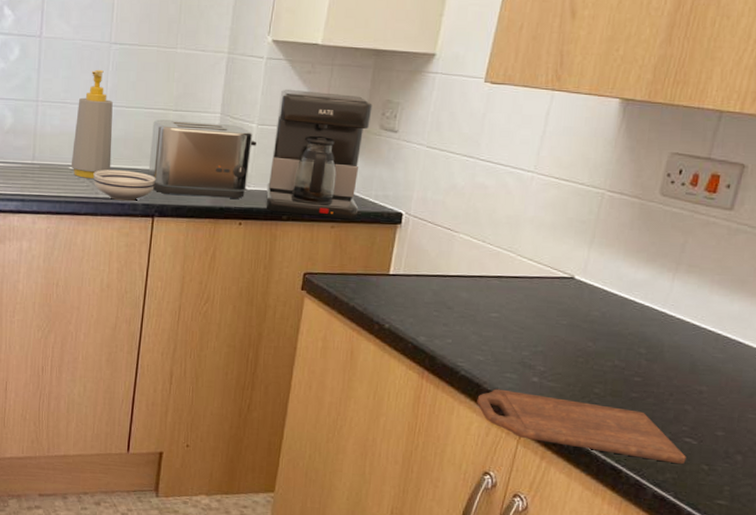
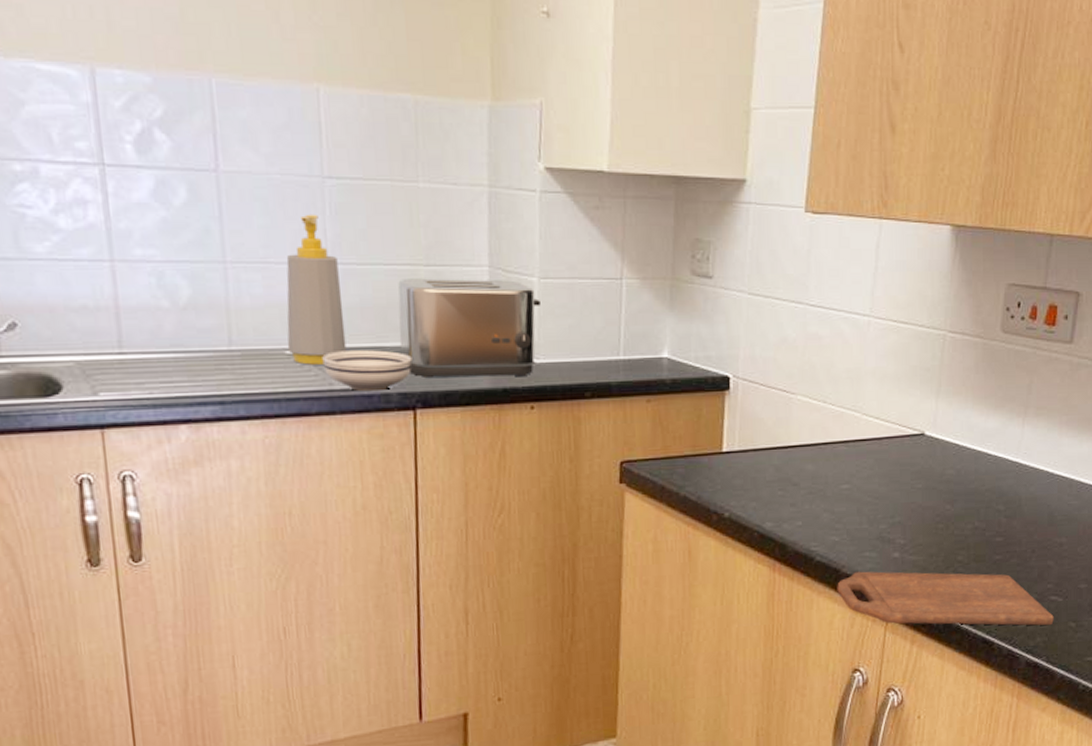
coffee maker: present [266,89,373,221] -> none [560,230,680,392]

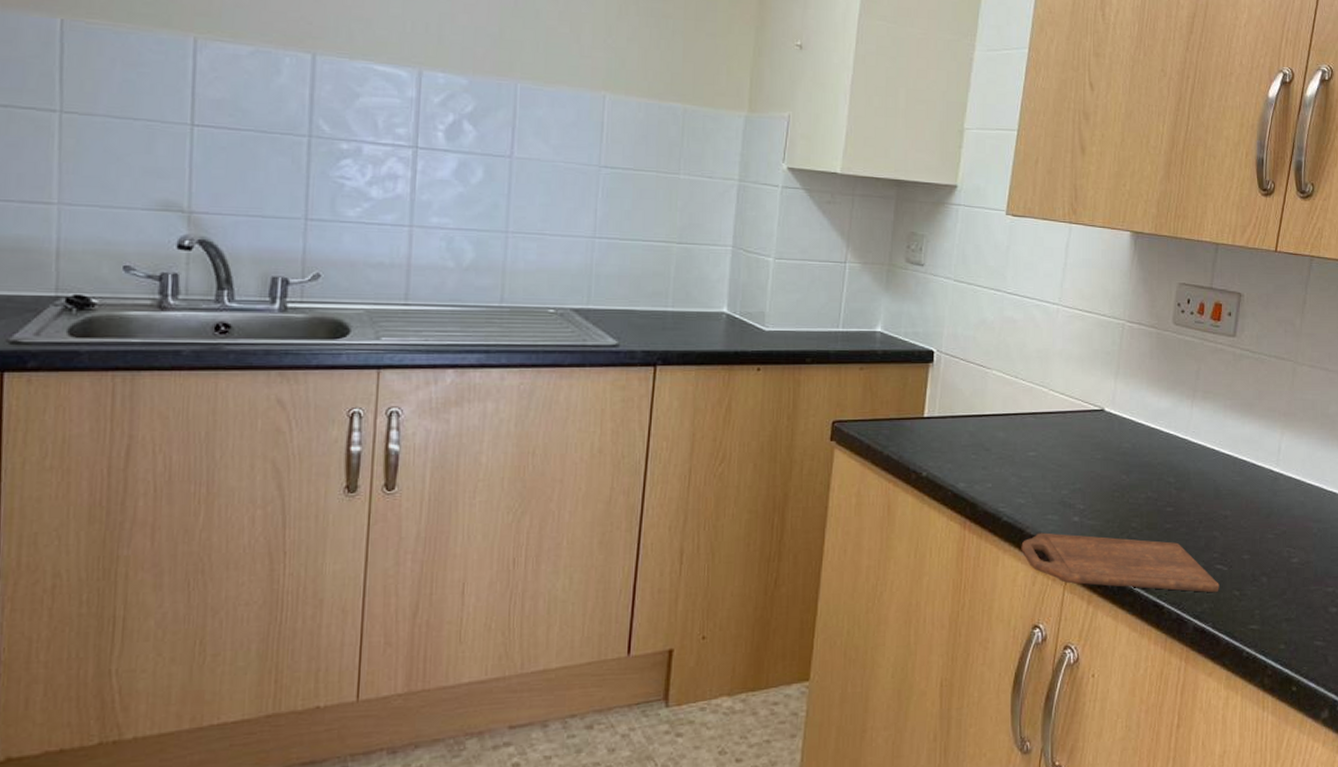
soap bottle: present [286,214,347,365] -> none [550,196,604,323]
bowl: present [322,350,413,392] -> none [579,312,658,349]
toaster: present [398,278,540,379] -> none [648,253,774,342]

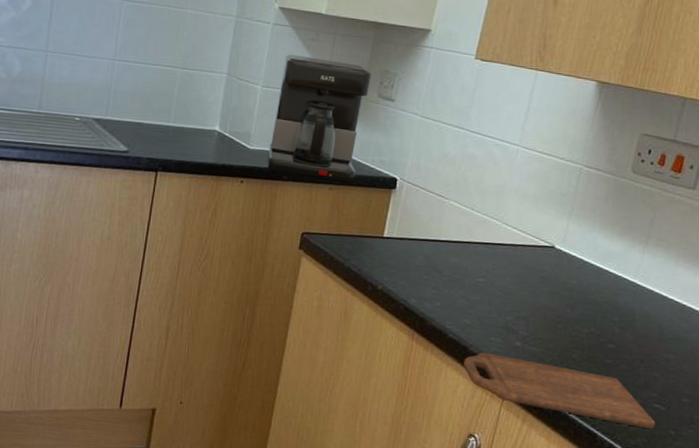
coffee maker: none [787,220,897,361] -> present [267,54,372,184]

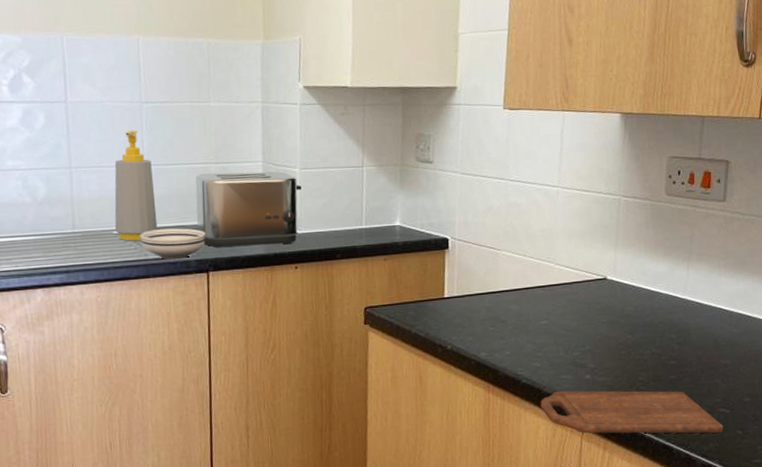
soap bottle: none [77,24,122,131] -> present [114,129,158,241]
bowl: none [98,122,161,155] -> present [140,228,206,260]
toaster: none [154,76,260,158] -> present [195,171,301,248]
coffee maker: present [267,54,372,184] -> none [317,131,408,252]

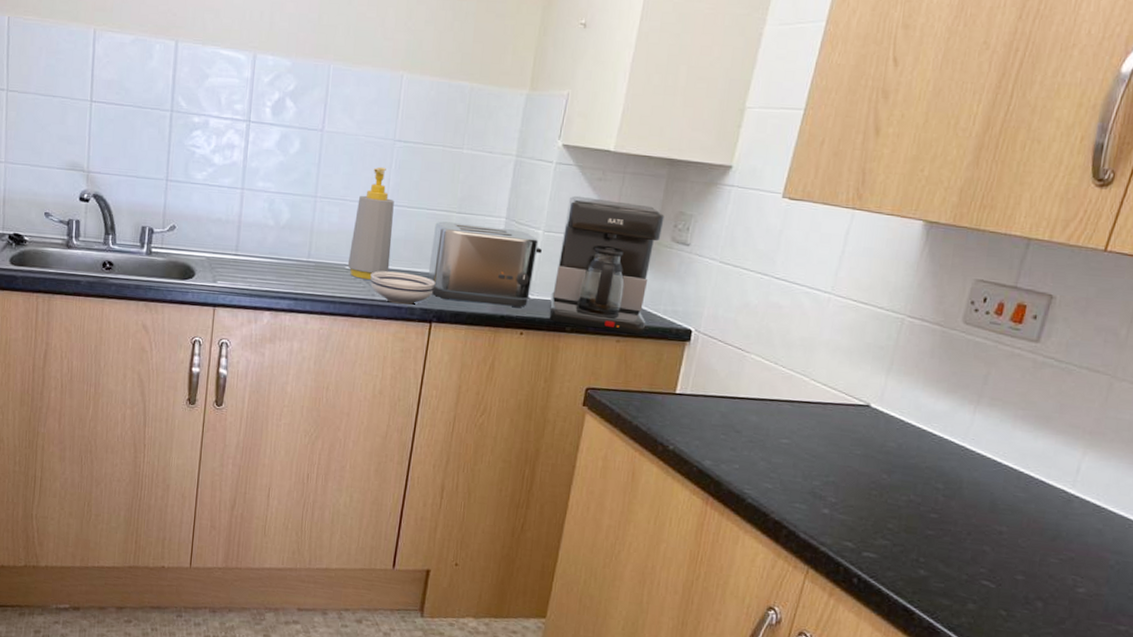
coffee maker: none [317,131,408,252] -> present [549,195,665,336]
cutting board: present [540,390,724,434] -> none [763,519,983,609]

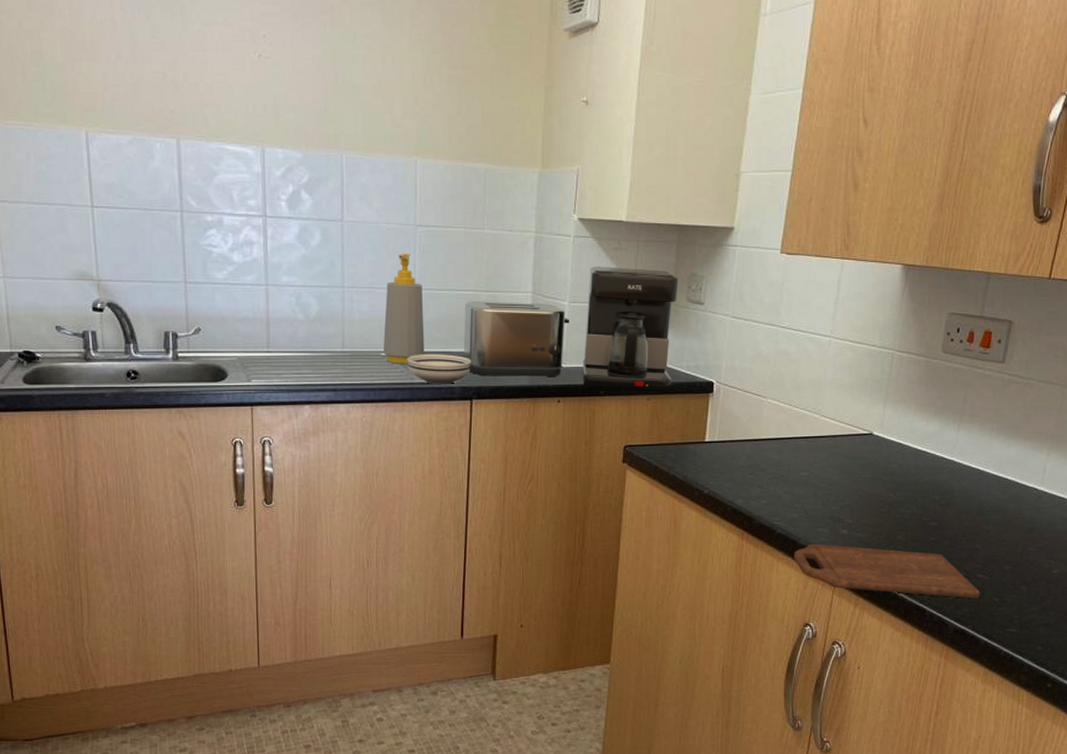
cutting board: none [763,519,983,609] -> present [794,543,980,599]

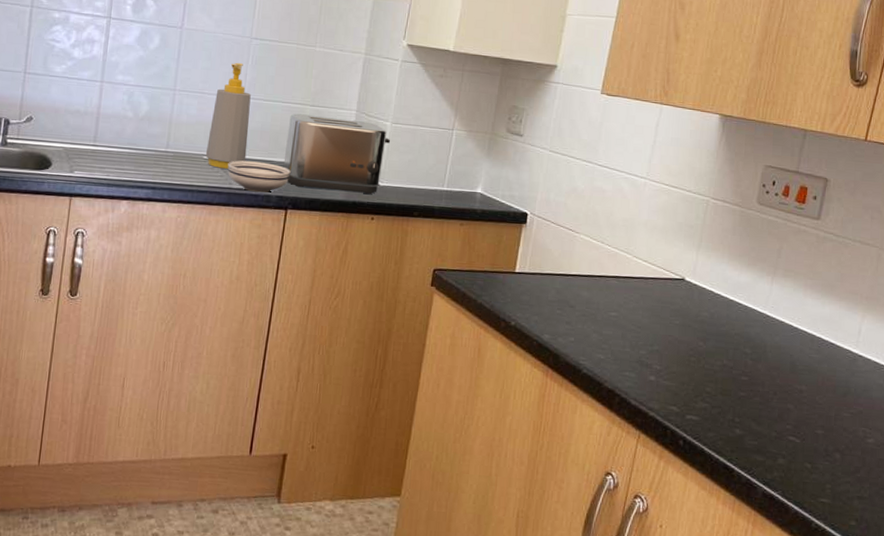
coffee maker: present [582,266,678,393] -> none [398,90,500,219]
cutting board: present [794,543,980,599] -> none [598,387,791,463]

